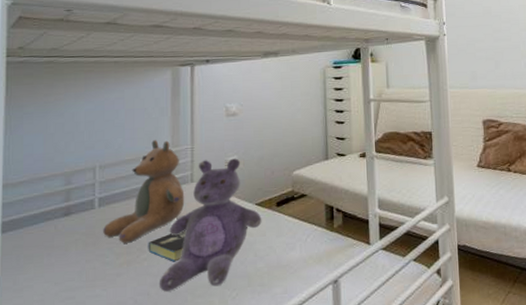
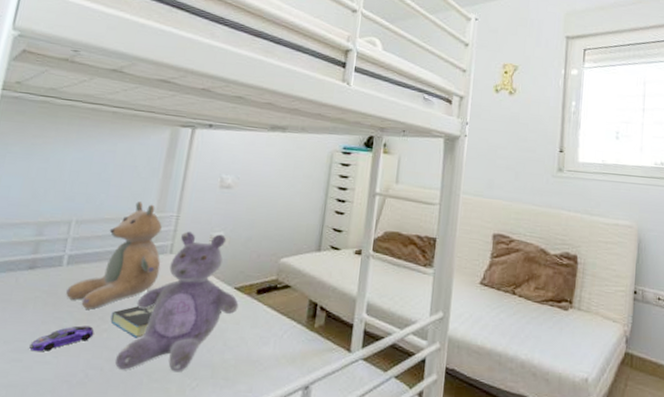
toy car: none [79,258,135,288] -> present [29,325,95,352]

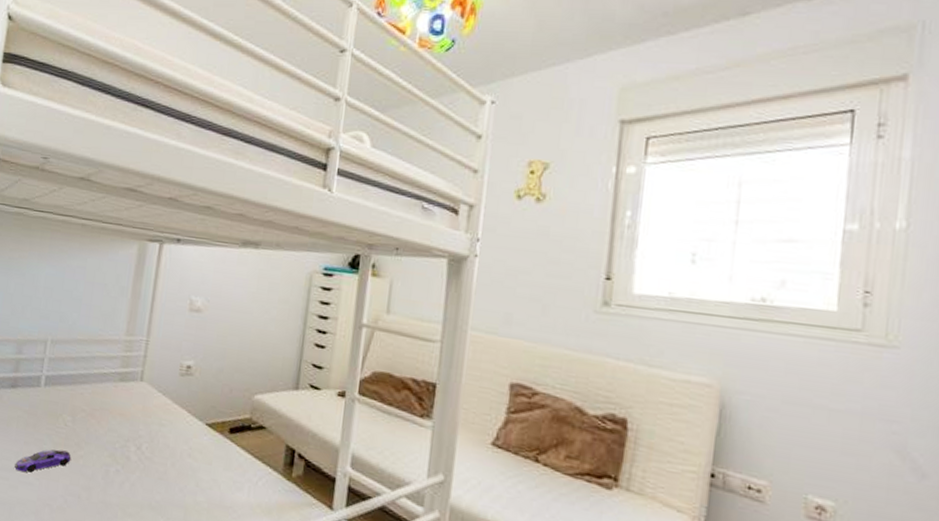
teddy bear: present [66,201,162,310] -> none [45,323,132,434]
book: present [110,305,223,338] -> none [85,434,194,469]
stuffed animal: present [114,231,239,373] -> none [90,357,211,510]

